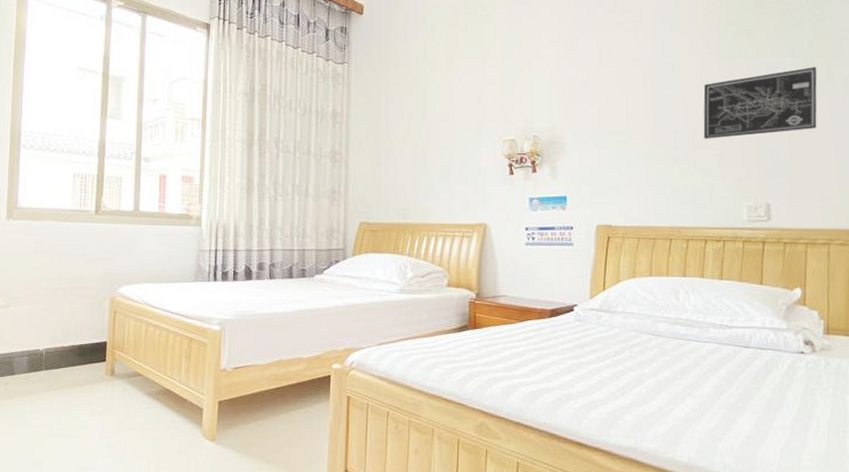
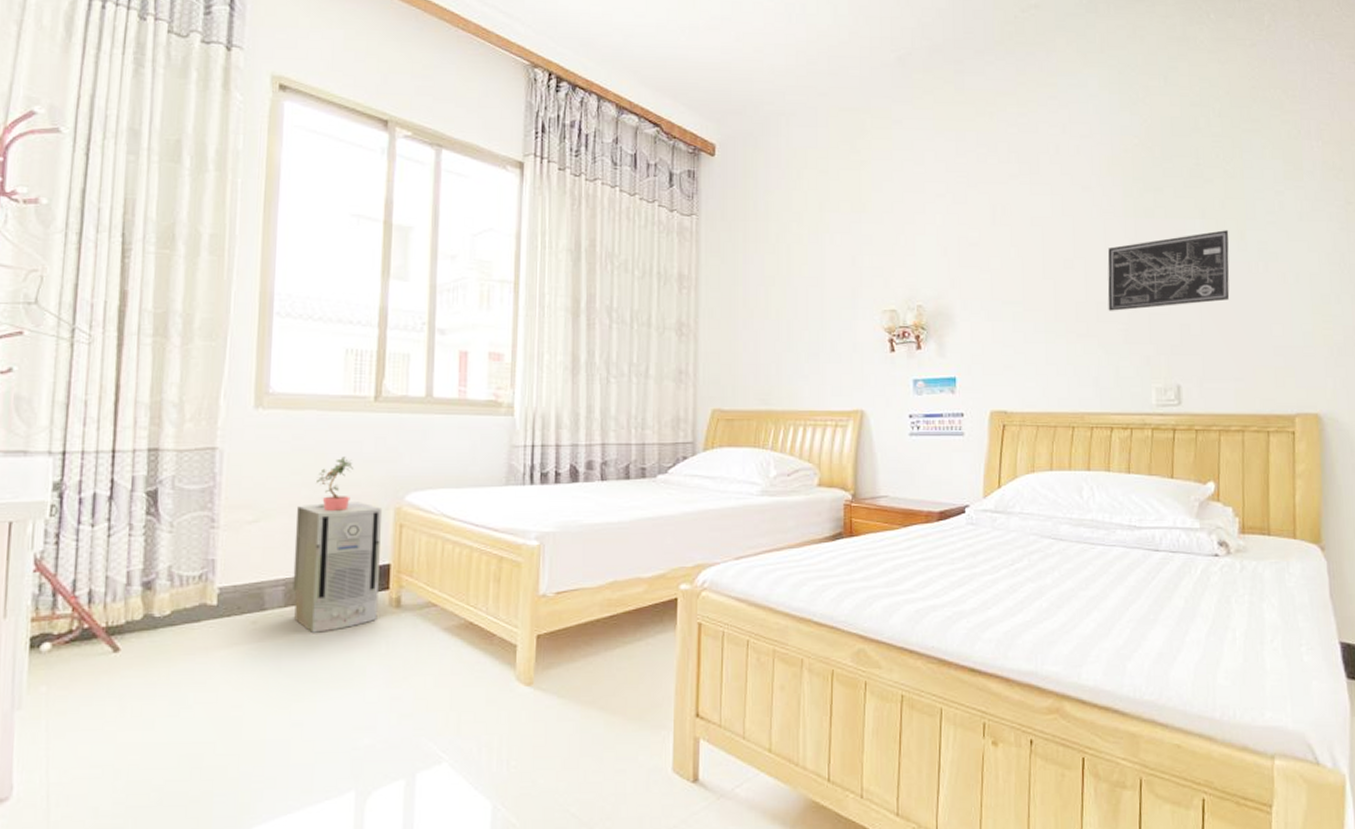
air purifier: none [34,292,101,393] -> present [293,502,383,633]
potted plant: none [51,257,79,300] -> present [316,457,353,512]

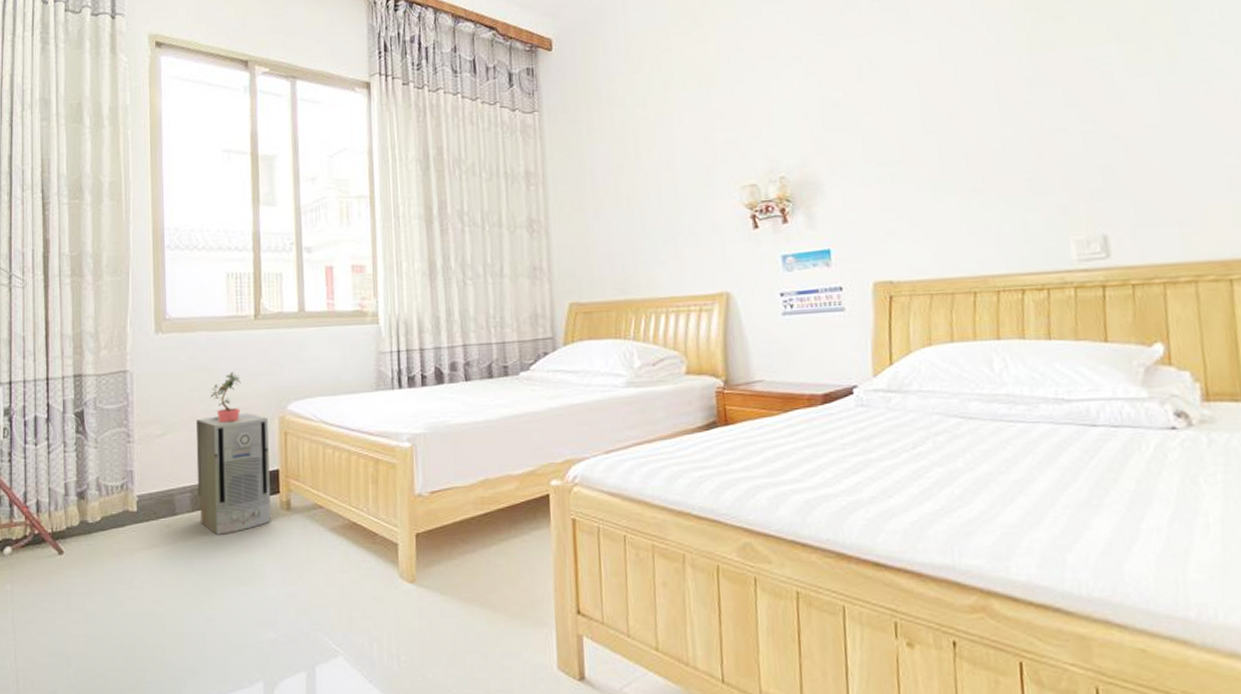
wall art: present [1107,230,1230,311] -> none [1001,52,1163,160]

